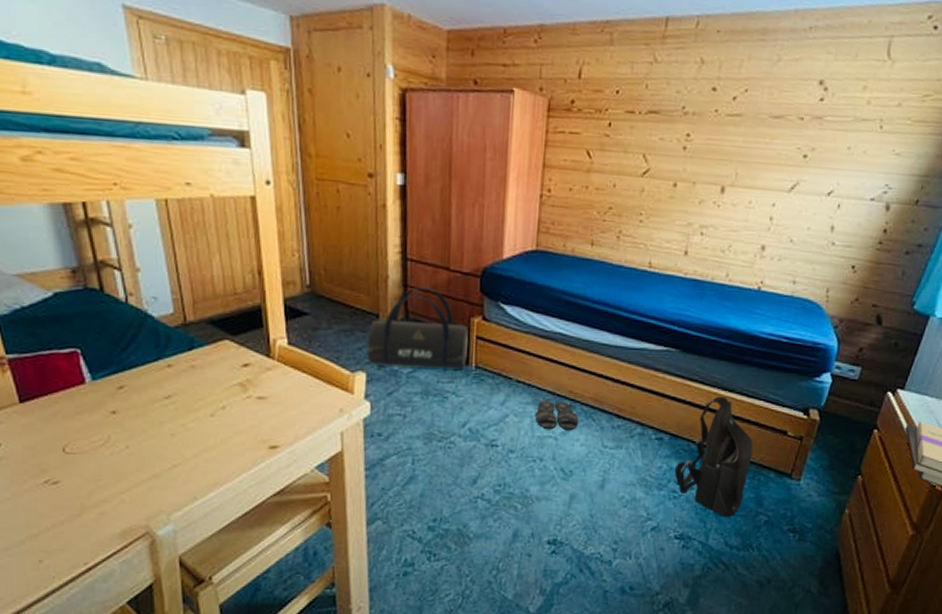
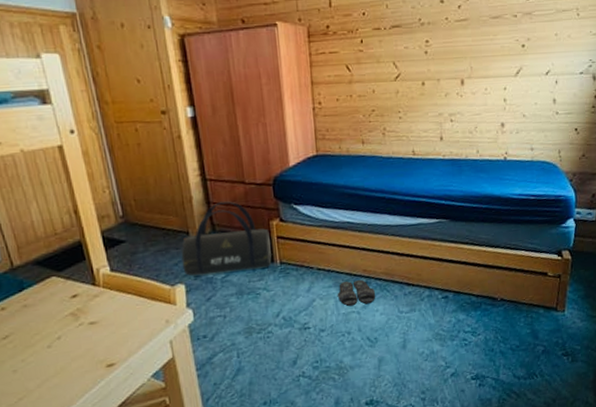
shoulder bag: present [674,396,754,518] -> none [461,252,523,354]

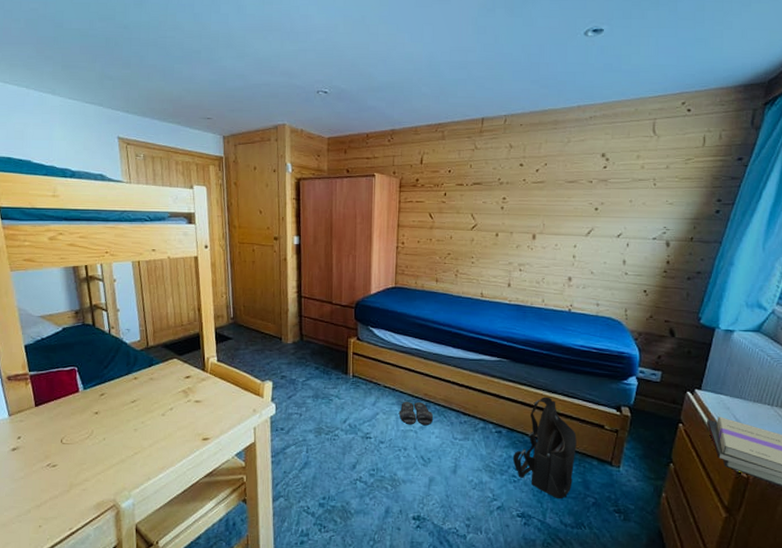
duffel bag: present [181,201,272,276] -> none [273,317,347,378]
shoulder bag: none [461,252,523,354] -> present [512,396,577,499]

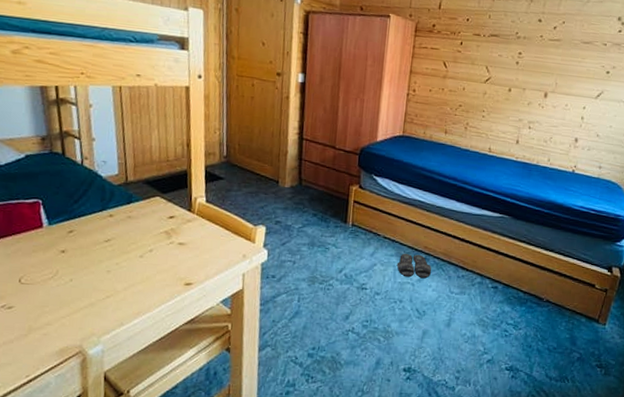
shoulder bag: present [512,396,577,499] -> none [506,254,569,354]

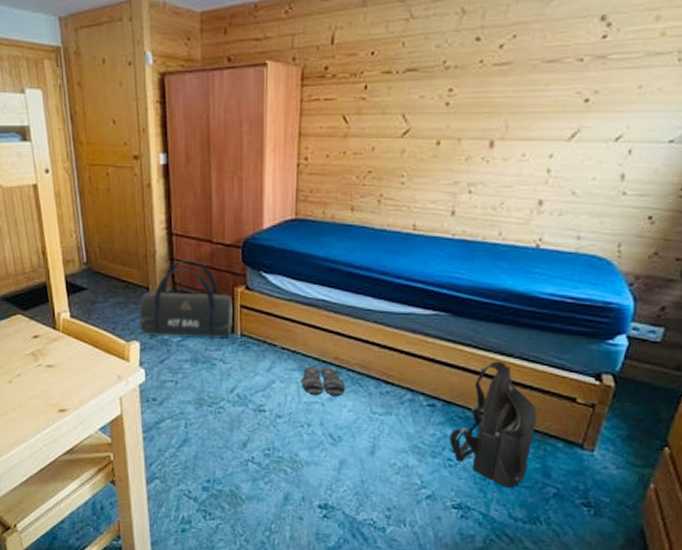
duffel bag: none [267,160,348,226] -> present [139,260,233,337]
shoulder bag: none [506,254,569,354] -> present [449,361,537,489]

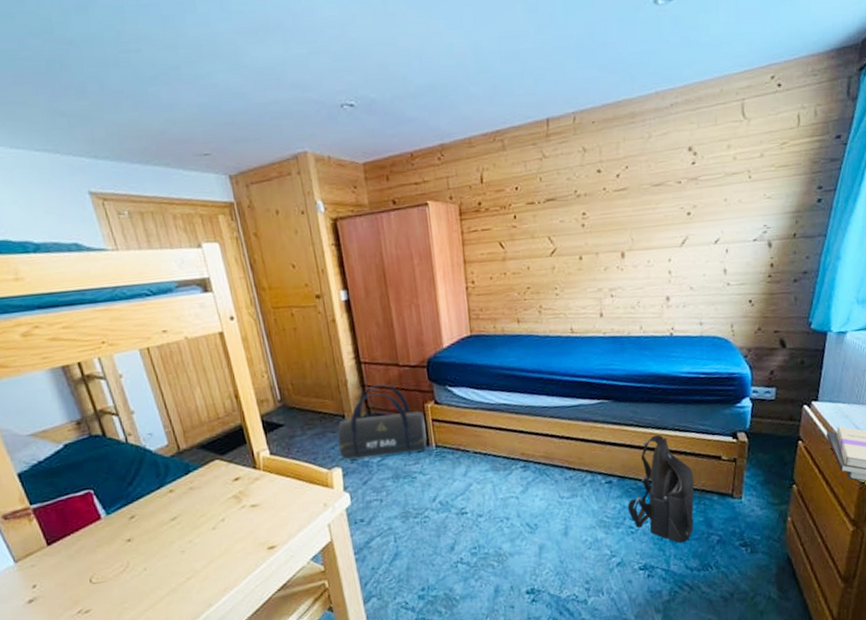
slippers: present [300,367,345,397] -> none [494,463,534,491]

